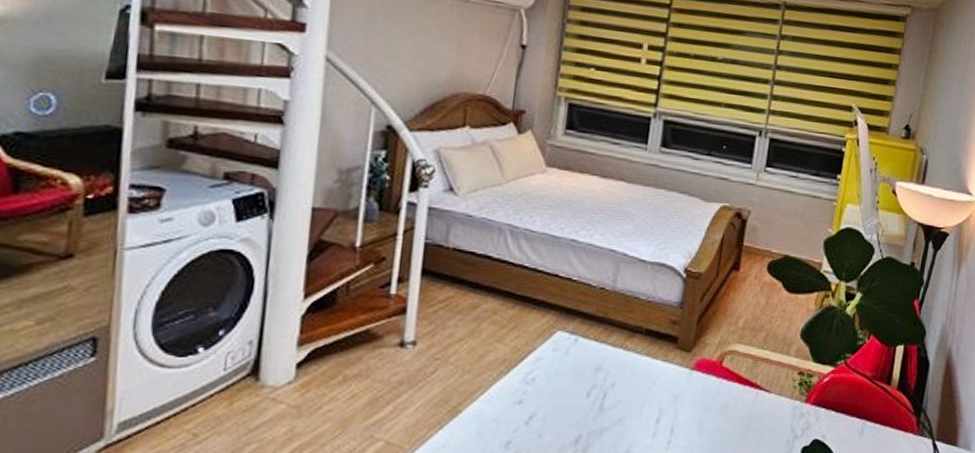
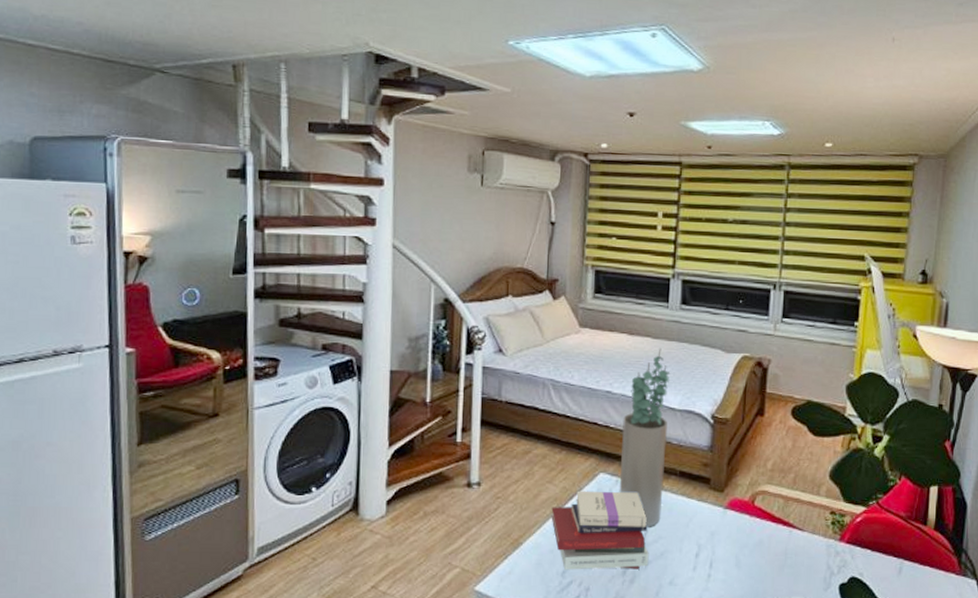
books: none [497,350,607,440] -> present [551,490,649,570]
vase: none [577,193,644,391] -> present [619,347,671,527]

